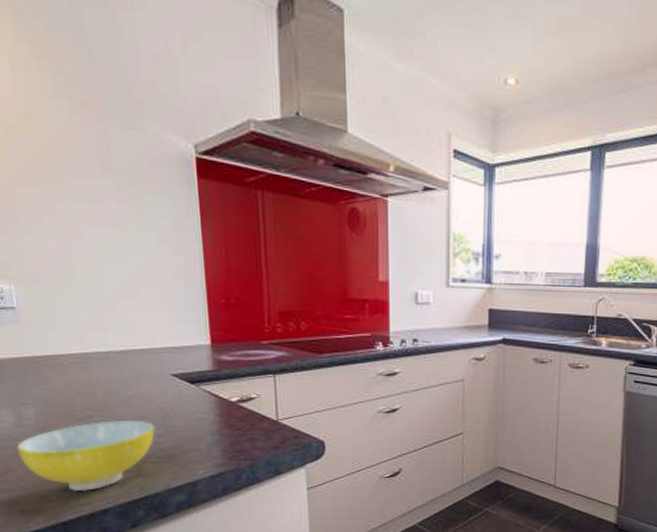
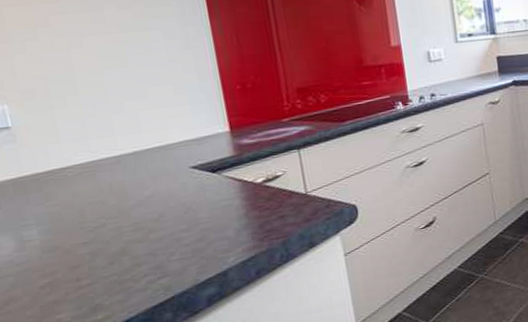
bowl: present [16,420,156,492] -> none [19,219,178,308]

